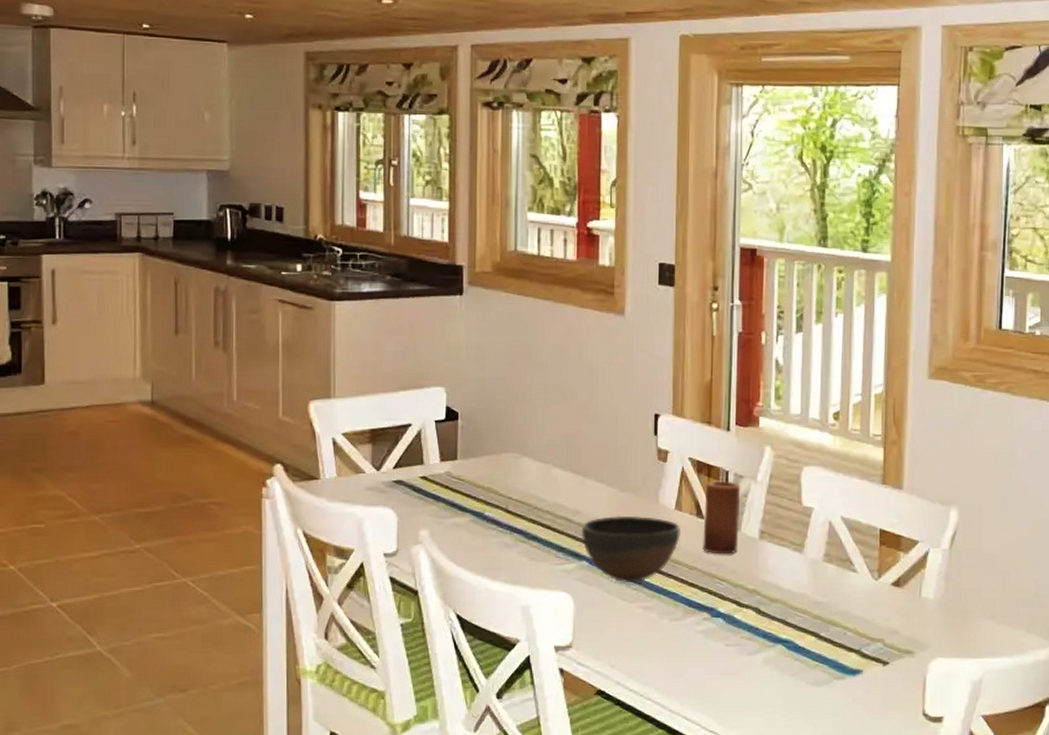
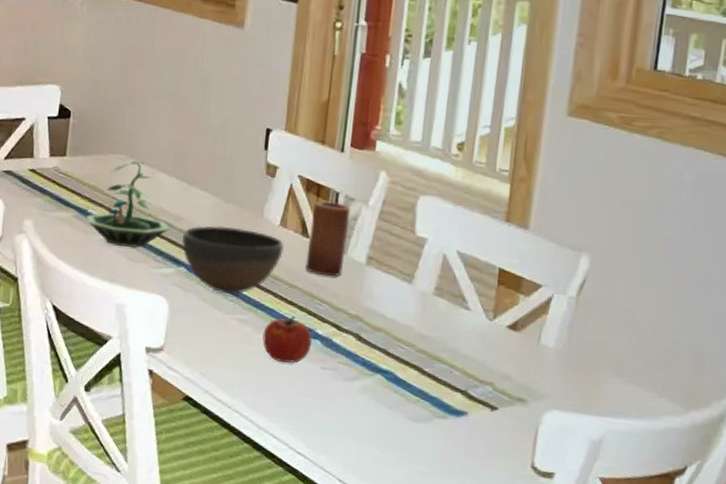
terrarium: none [483,457,568,548] -> present [86,160,170,249]
fruit: none [668,597,714,645] -> present [262,316,312,363]

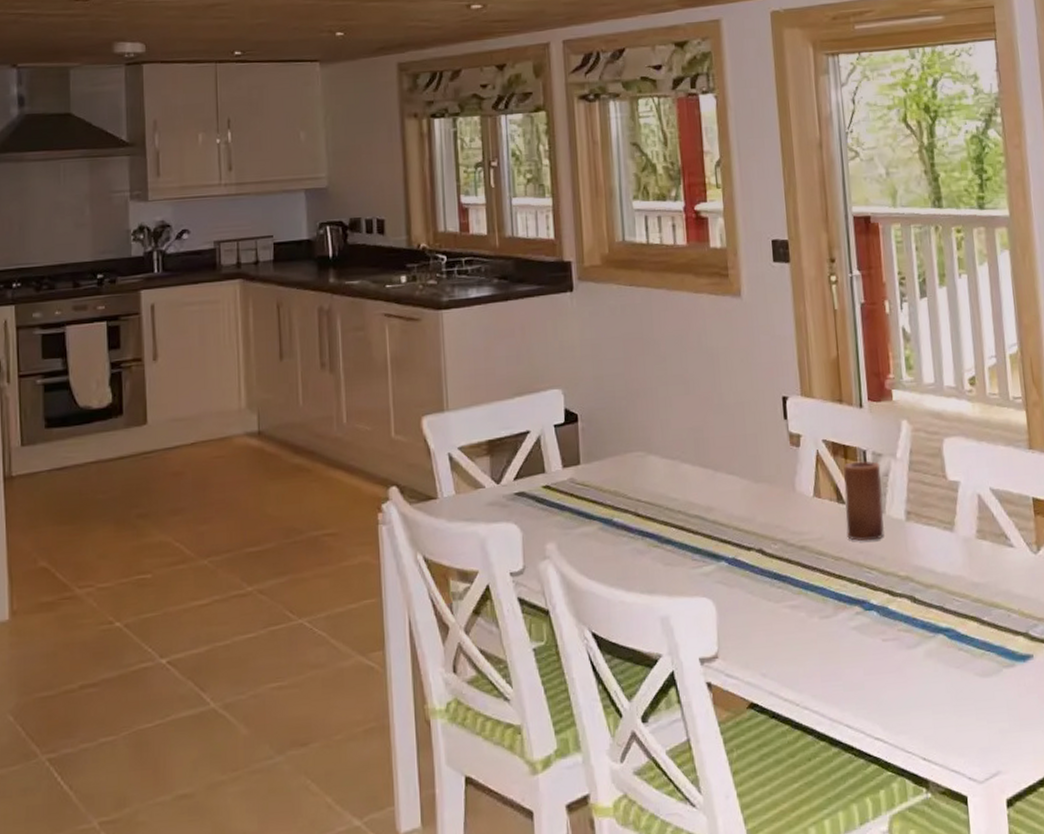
terrarium: present [86,160,170,249] -> none [612,455,702,552]
bowl: present [181,225,285,294] -> none [716,507,823,582]
fruit: present [262,316,312,363] -> none [818,590,868,644]

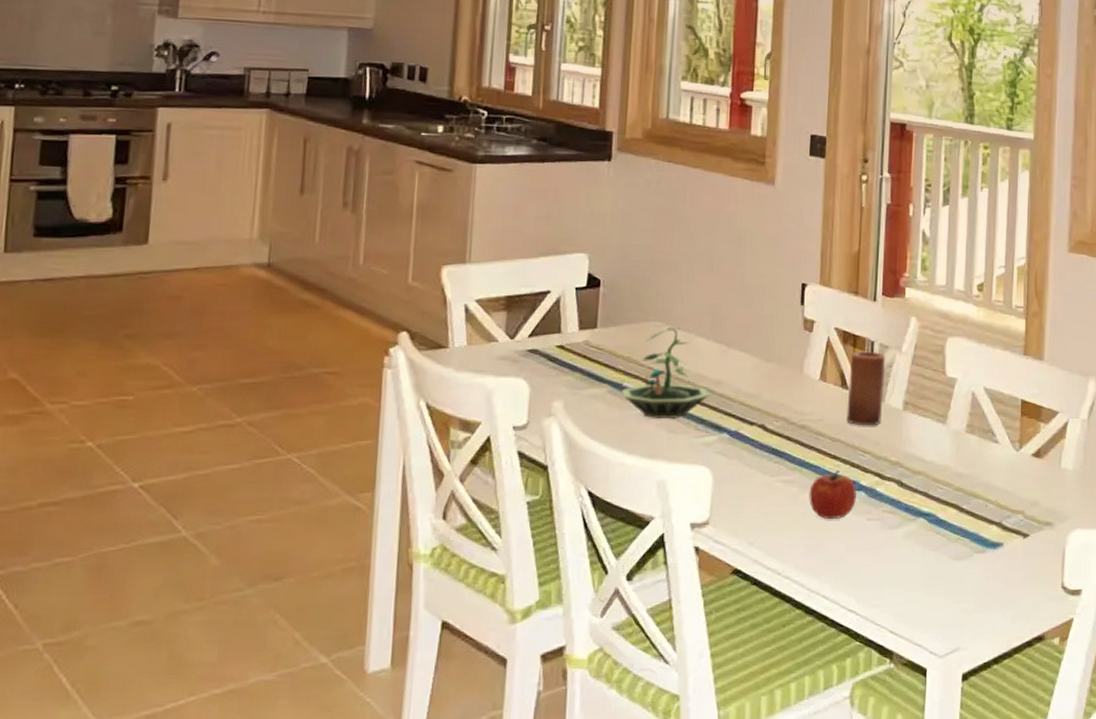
terrarium: none [612,455,702,552] -> present [621,326,710,420]
fruit: none [818,590,868,644] -> present [809,470,856,520]

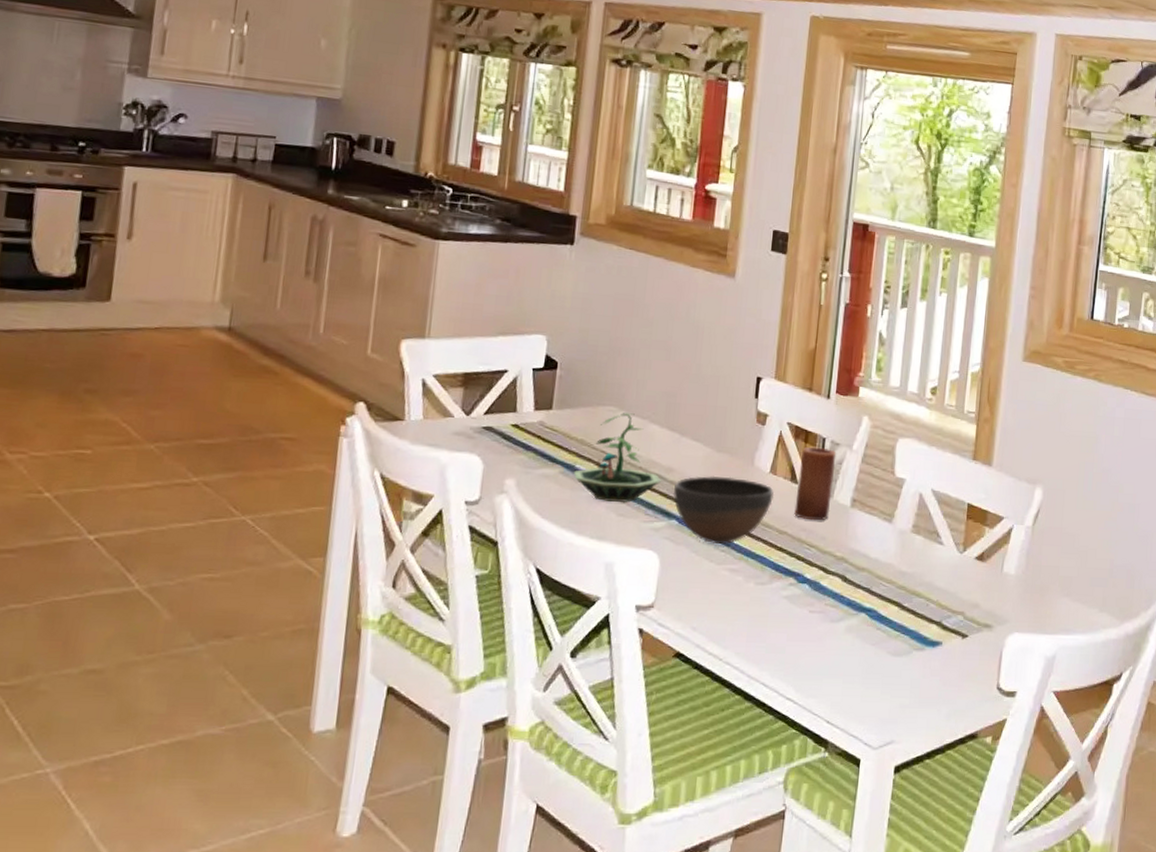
bowl: none [722,386,826,456] -> present [673,475,775,545]
fruit: present [809,470,856,520] -> none [753,562,801,610]

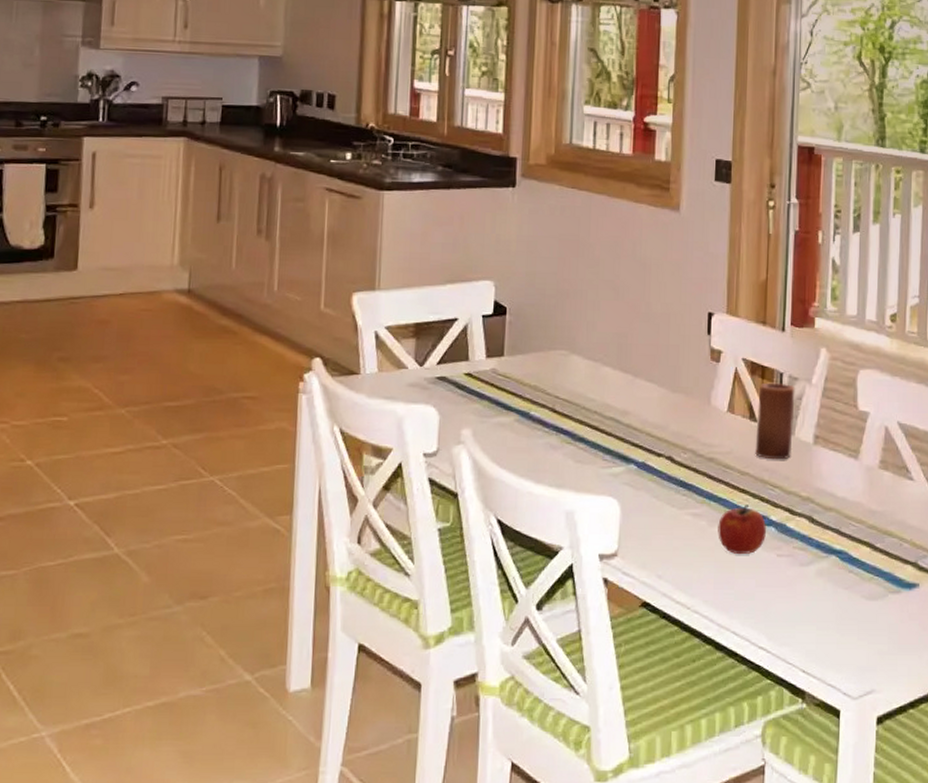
terrarium: present [573,412,661,503] -> none [528,355,617,449]
bowl: present [673,475,775,545] -> none [629,417,734,489]
fruit: none [753,562,801,610] -> present [718,504,766,555]

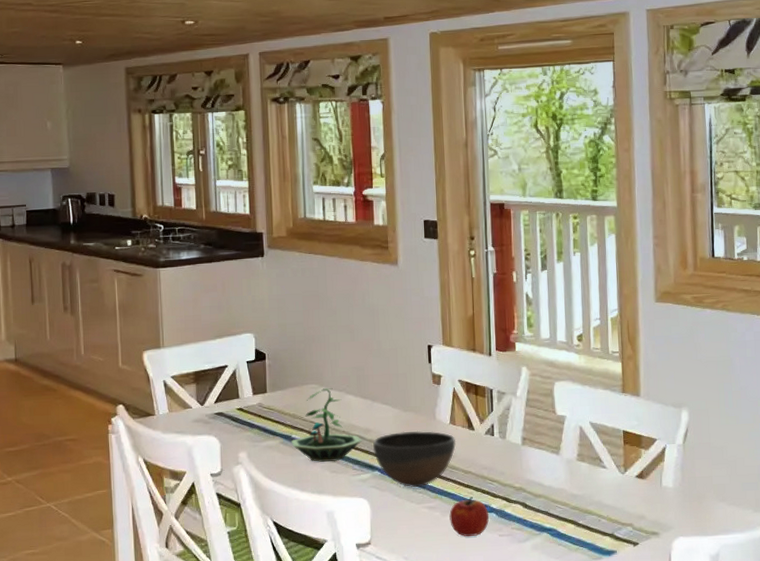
terrarium: none [528,355,617,449] -> present [291,387,362,462]
bowl: none [629,417,734,489] -> present [372,430,456,488]
candle: present [755,382,795,460] -> none [474,397,505,460]

